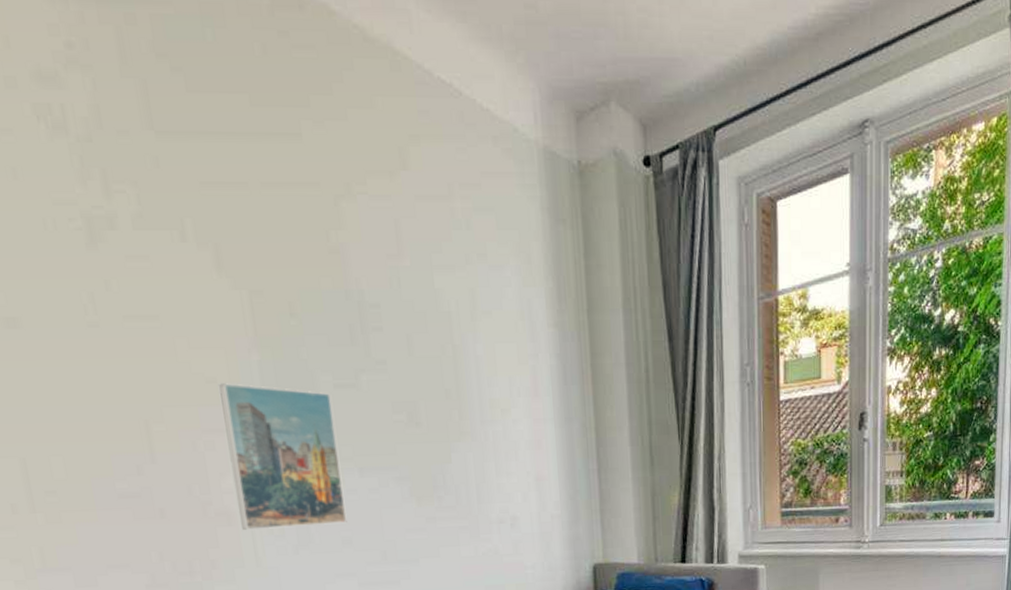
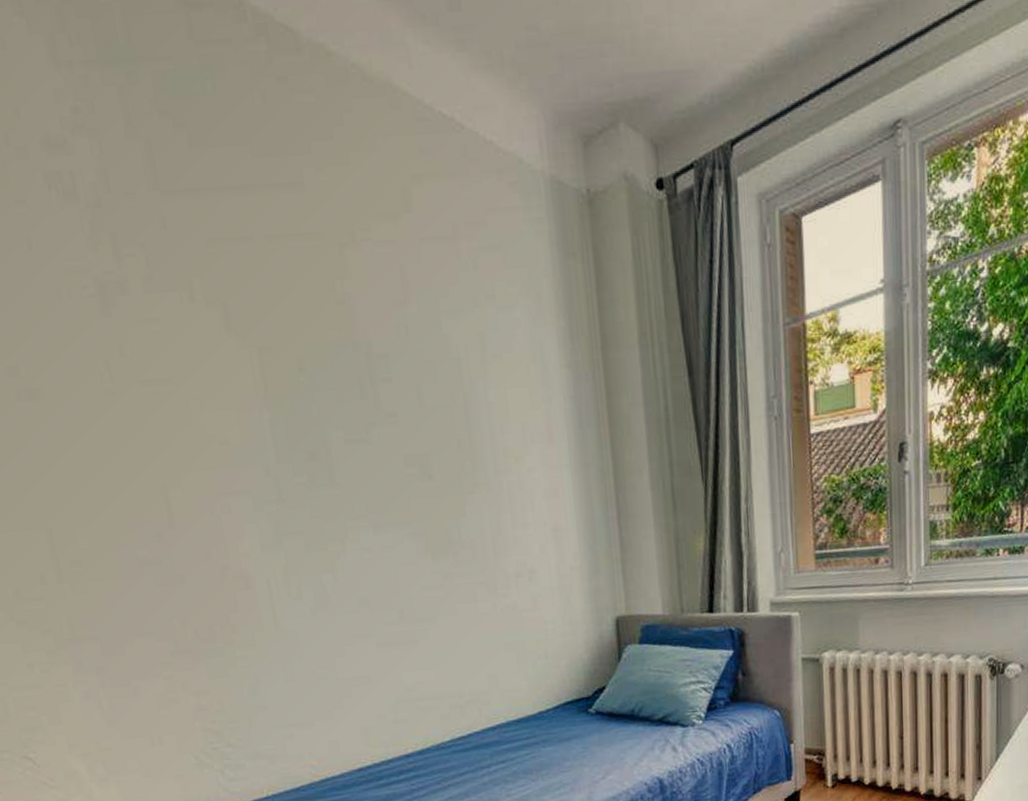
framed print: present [219,383,347,530] -> none [232,444,363,593]

